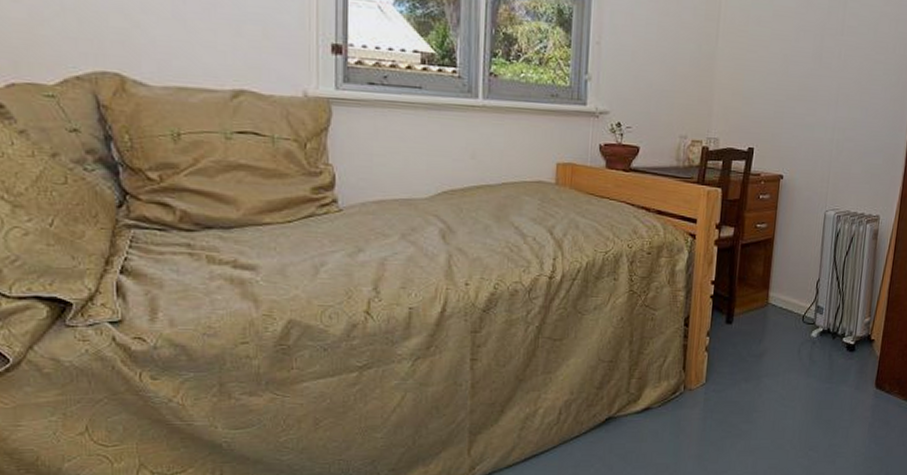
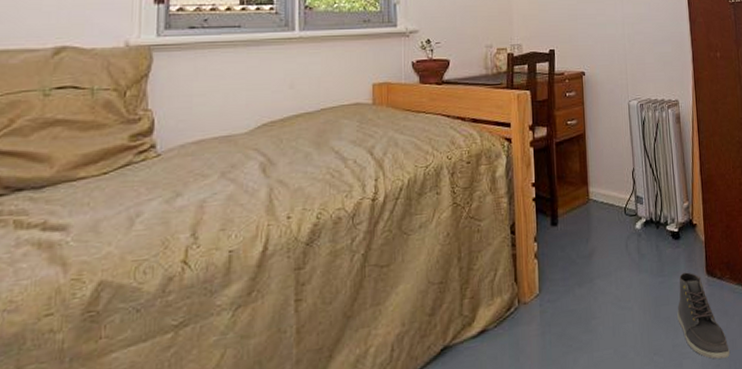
sneaker: none [838,382,884,463] -> present [677,272,730,359]

